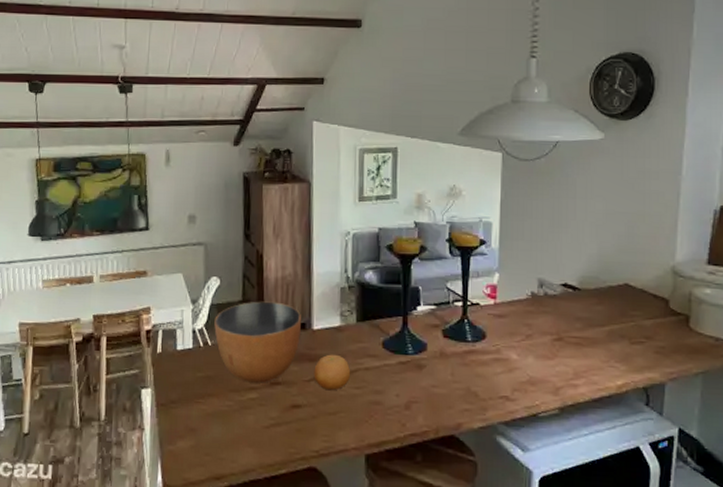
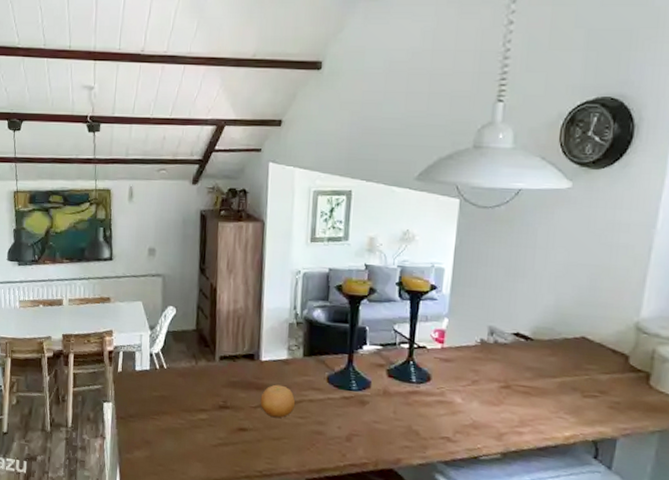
bowl: present [214,301,301,383] -> none [169,331,251,406]

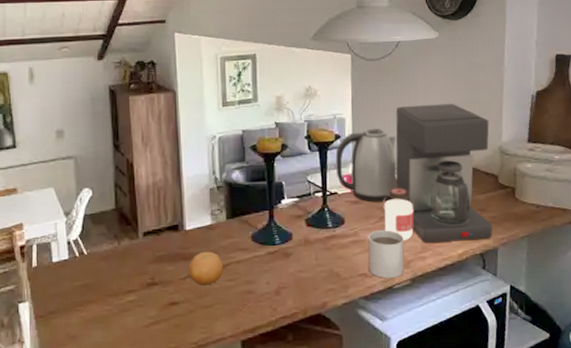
kettle: none [427,282,504,365] -> present [335,128,397,202]
mug: none [453,394,499,449] -> present [368,230,405,279]
jar: none [476,351,518,411] -> present [382,188,416,241]
coffee maker: none [493,262,626,426] -> present [395,104,492,243]

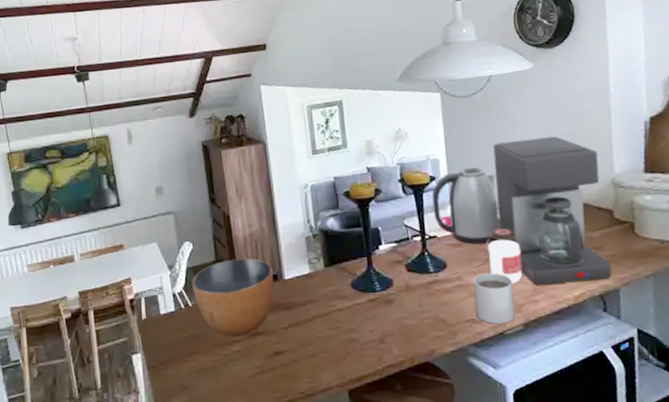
bowl: none [89,207,174,286] -> present [192,258,274,337]
fruit: present [189,251,224,286] -> none [290,300,326,335]

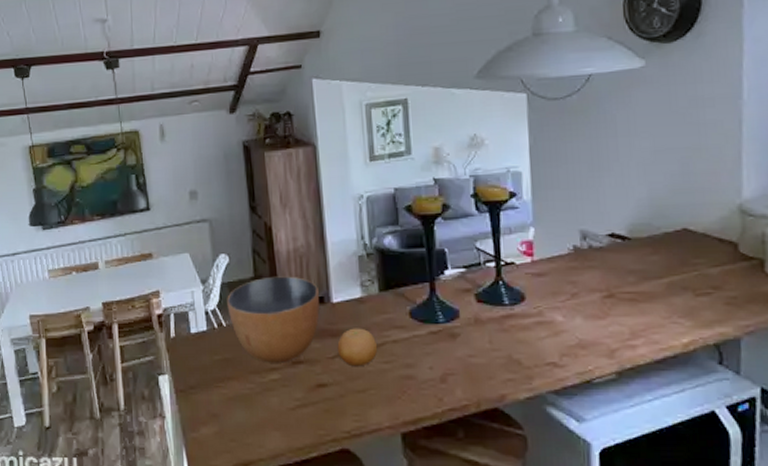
fruit: none [290,300,326,335] -> present [337,328,378,367]
kettle: present [431,167,501,245] -> none [510,183,594,275]
mug: present [473,273,516,325] -> none [556,310,608,371]
jar: present [486,228,523,284] -> none [574,257,620,325]
coffee maker: present [493,136,612,285] -> none [589,150,732,328]

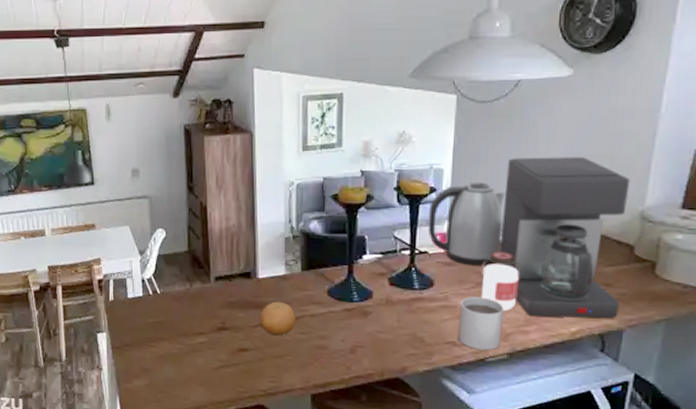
bowl: present [227,276,320,363] -> none [162,251,246,329]
kettle: none [510,183,594,275] -> present [428,182,506,266]
mug: none [556,310,608,371] -> present [458,297,504,351]
jar: none [574,257,620,325] -> present [480,251,522,312]
coffee maker: none [589,150,732,328] -> present [497,157,630,318]

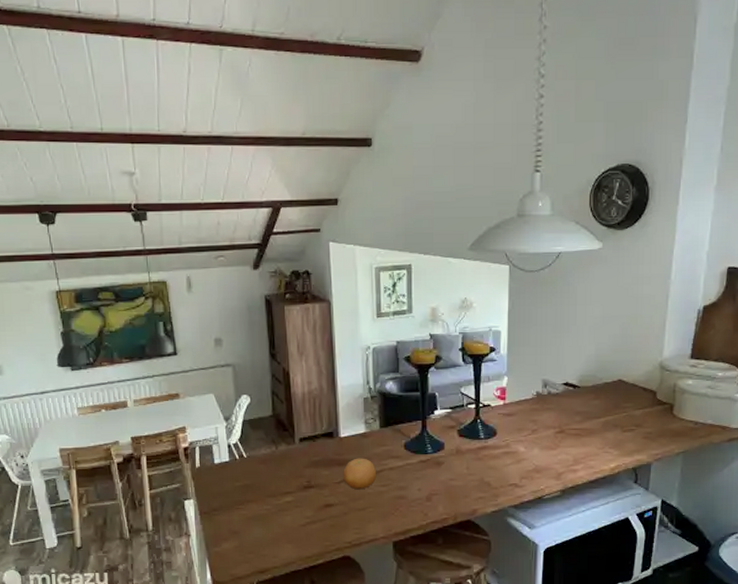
kettle: present [428,182,506,266] -> none [489,341,553,415]
mug: present [458,297,504,351] -> none [519,442,556,490]
jar: present [480,251,522,312] -> none [535,401,569,454]
coffee maker: present [497,157,630,318] -> none [549,318,651,456]

